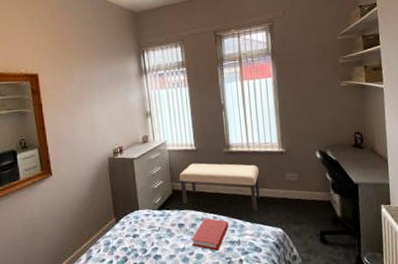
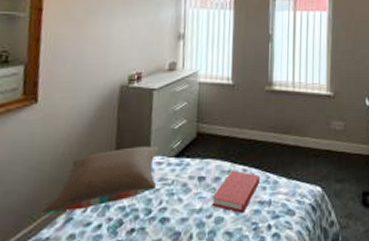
pillow: none [70,202,148,254] -> present [42,146,159,215]
bench: present [179,163,261,211] -> none [207,101,303,164]

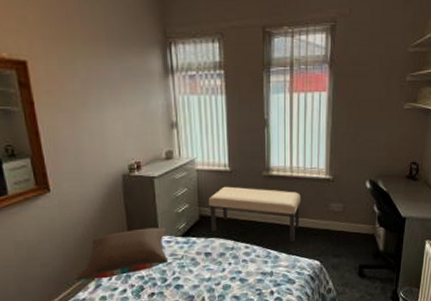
bench: none [207,101,303,164] -> present [208,186,302,242]
book: present [211,170,260,213] -> none [218,247,261,282]

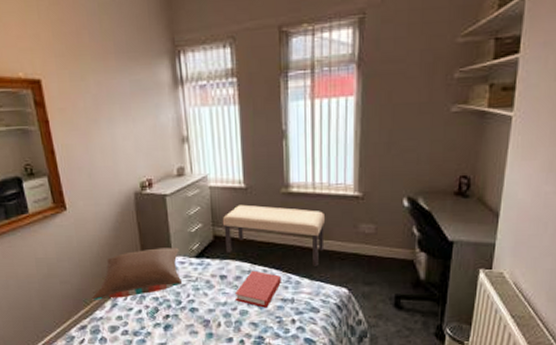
book: none [218,247,261,282] -> present [234,270,281,308]

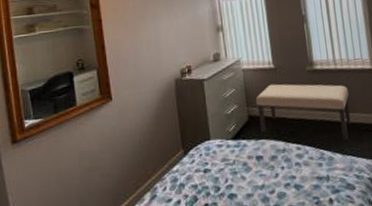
pillow: present [92,247,183,300] -> none [132,130,221,193]
book: present [234,270,281,308] -> none [271,148,315,189]

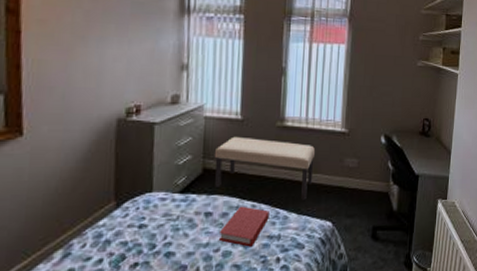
book: none [271,148,315,189] -> present [218,206,269,247]

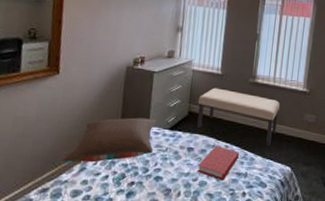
pillow: none [36,182,162,250] -> present [62,117,156,163]

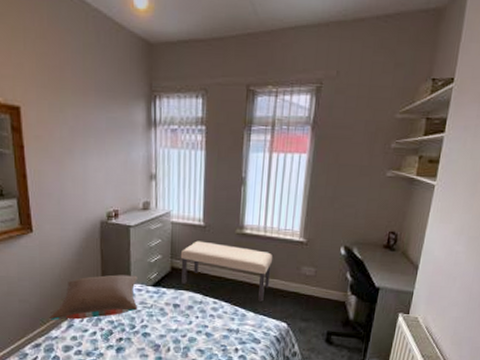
book: present [197,145,239,180] -> none [185,301,229,337]

